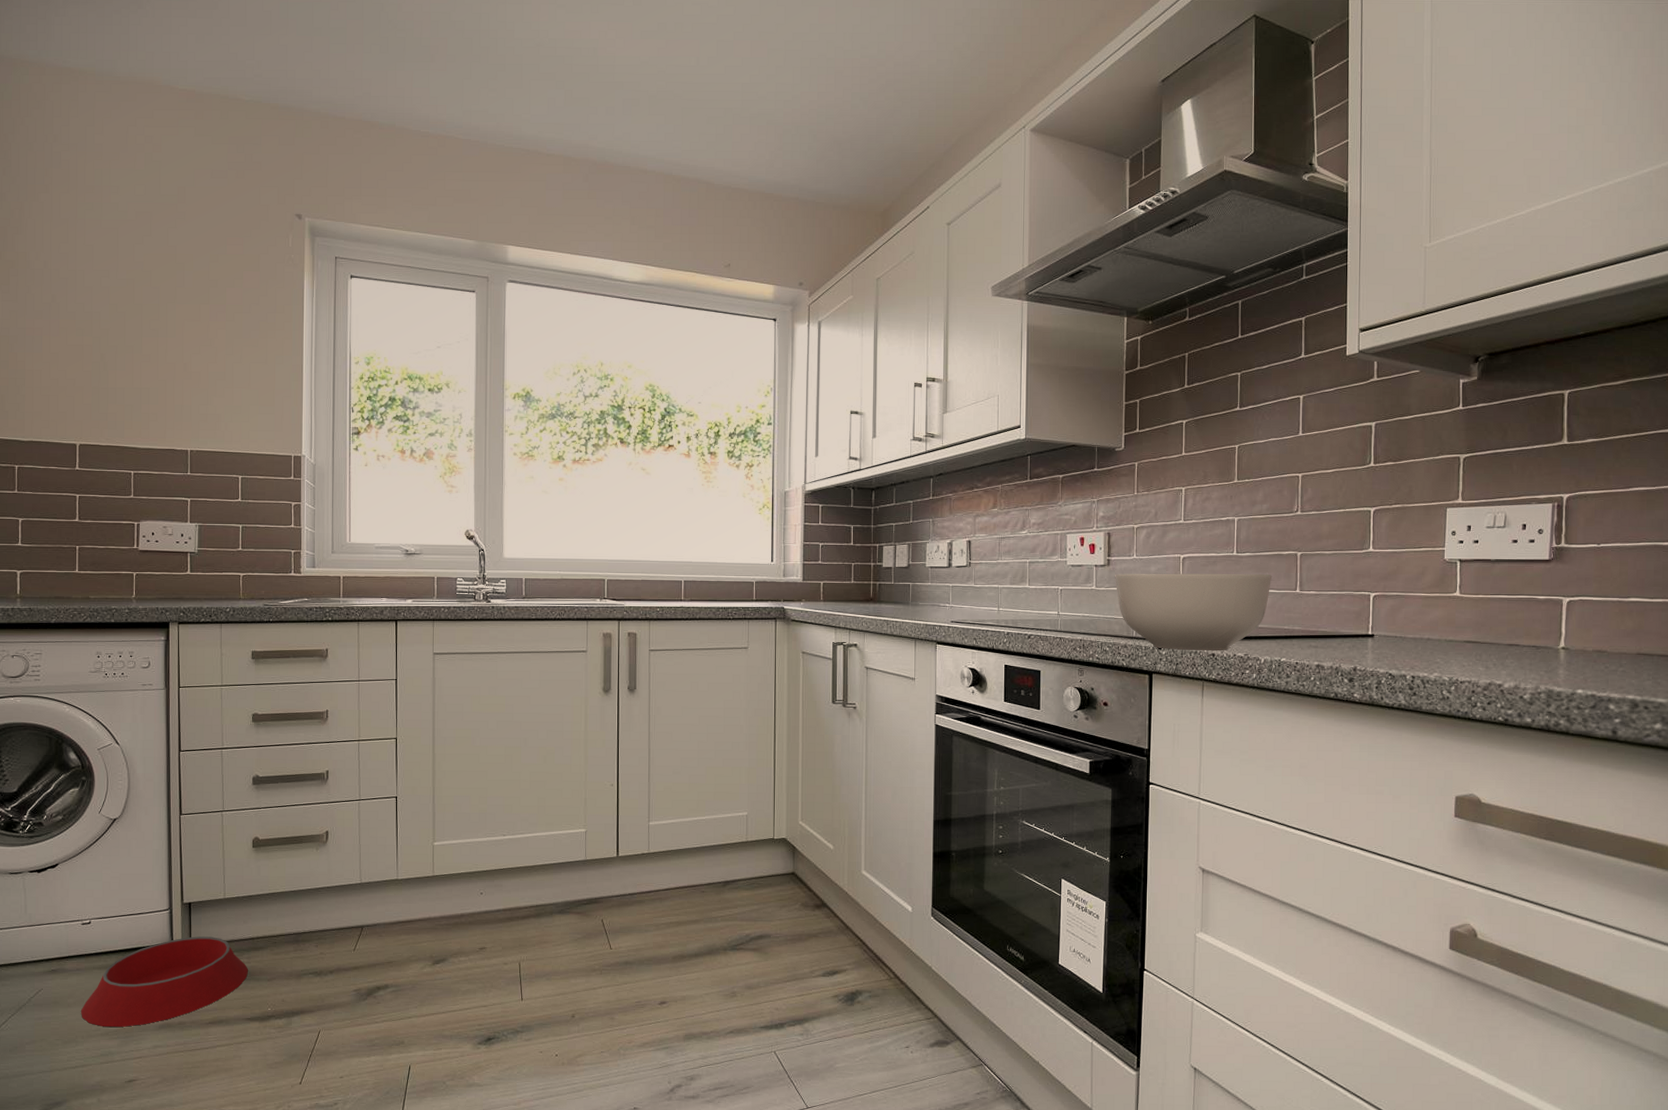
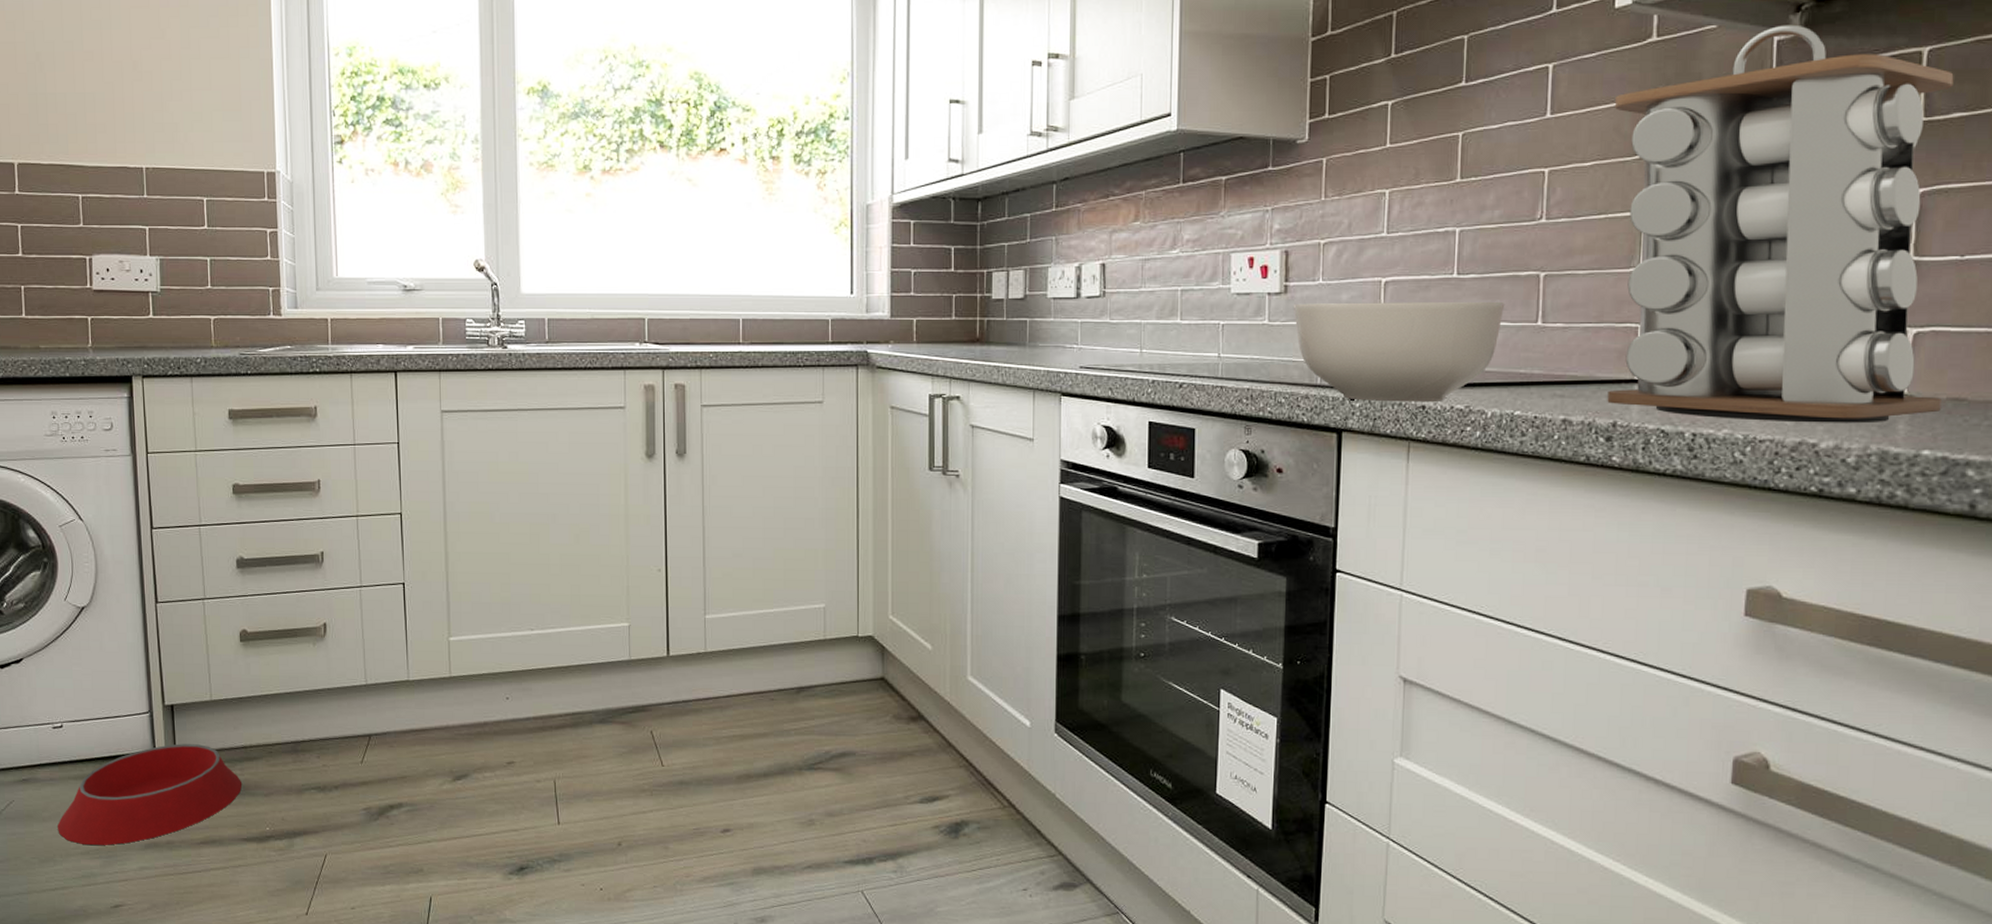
spice rack: none [1349,371,1589,669] -> present [1607,24,1954,424]

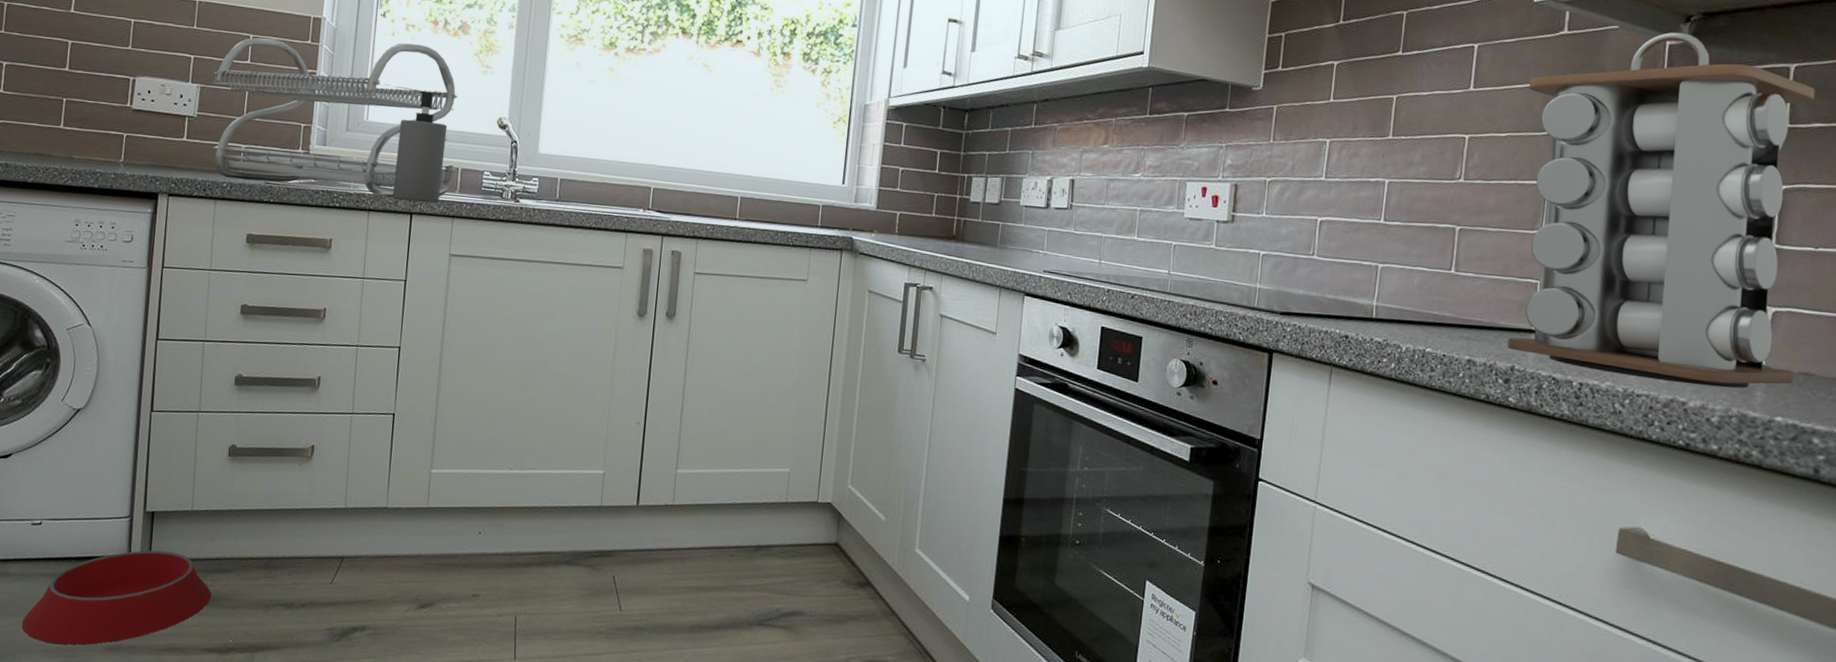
dish rack: none [170,189,437,356] -> present [211,37,458,197]
soap dispenser: none [372,239,423,359] -> present [392,91,448,203]
bowl: present [1293,302,1505,403] -> none [1238,232,1424,334]

